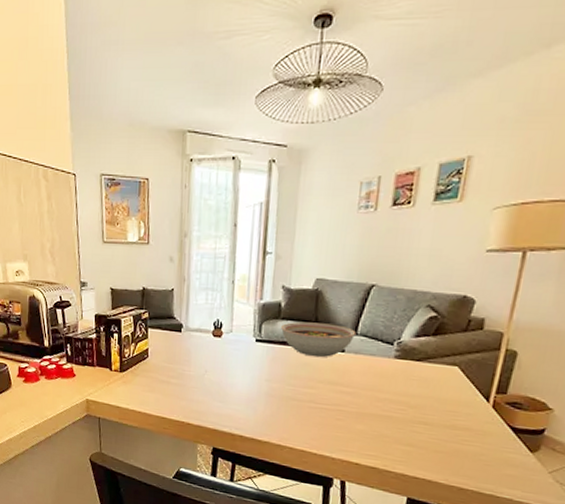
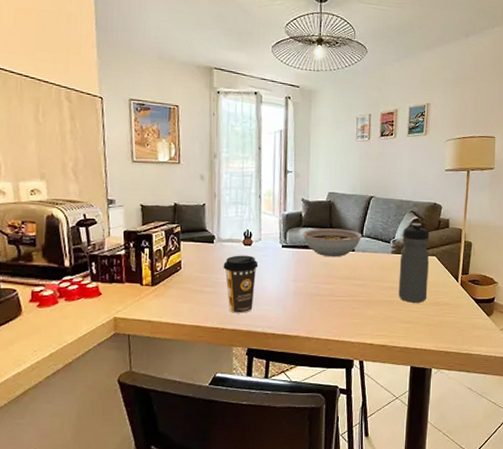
coffee cup: none [190,346,228,411] -> present [223,255,259,314]
water bottle: none [398,320,453,423] -> present [398,222,430,303]

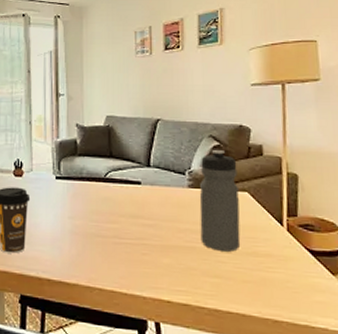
bowl: present [303,228,363,257] -> none [79,157,150,191]

